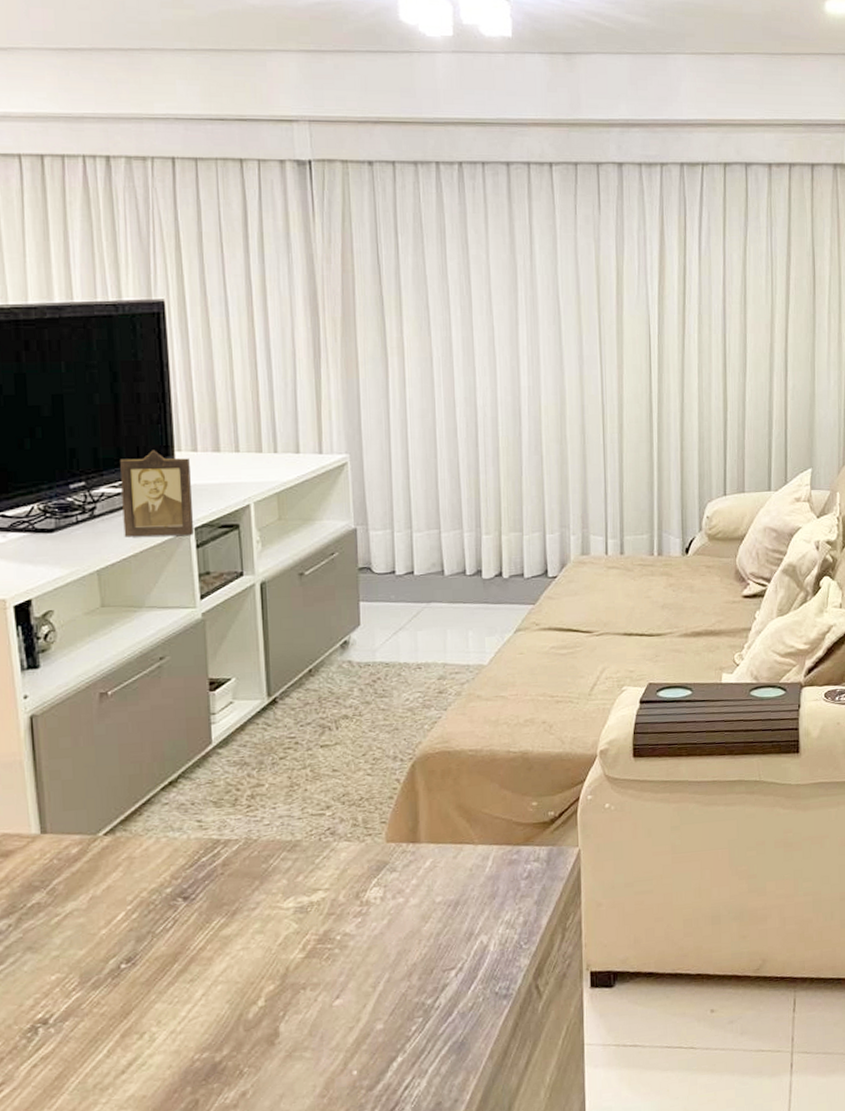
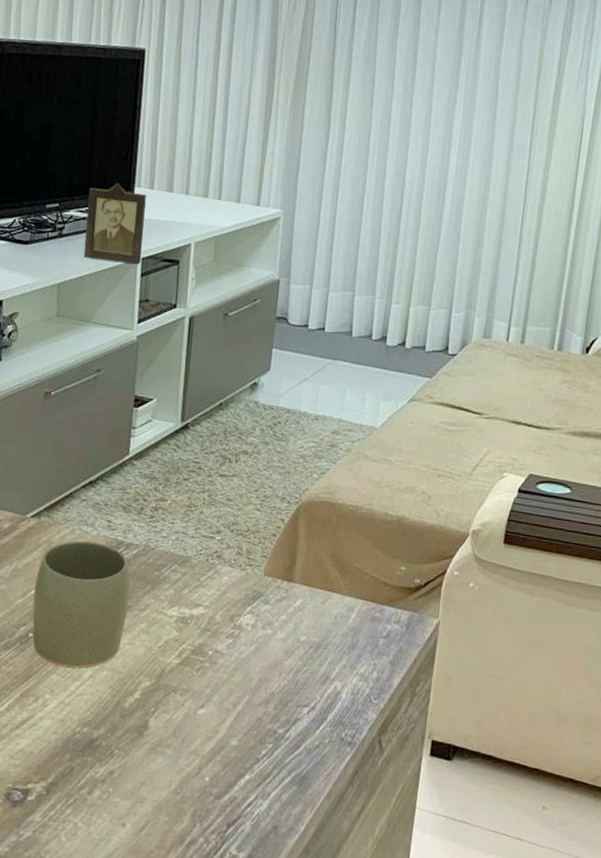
mug: none [119,847,236,993] -> present [32,540,130,669]

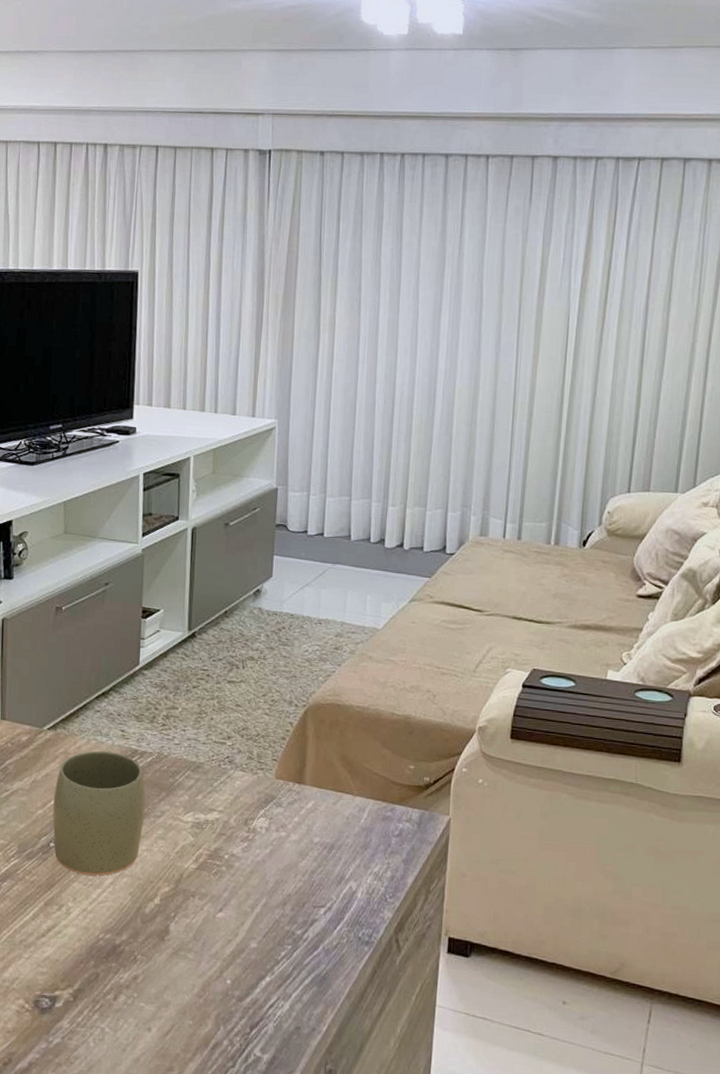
photo frame: present [83,183,146,265] -> none [87,402,145,480]

